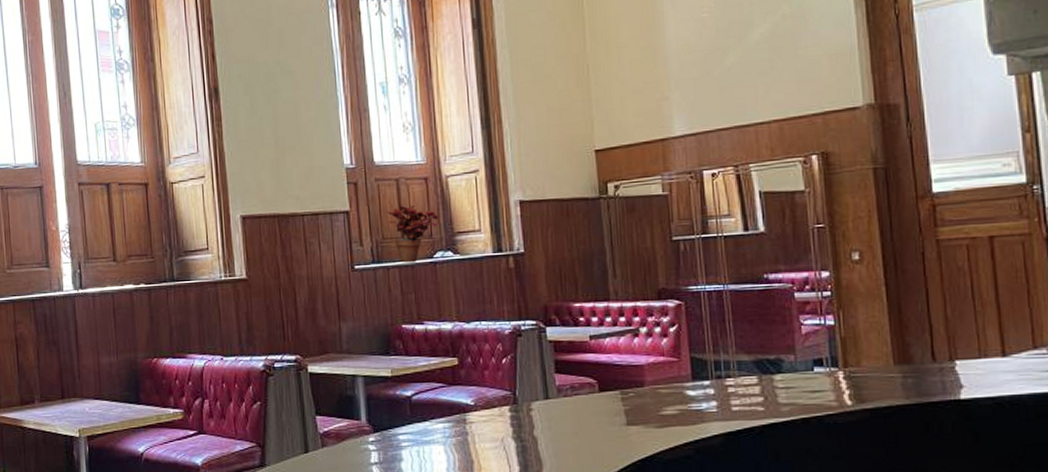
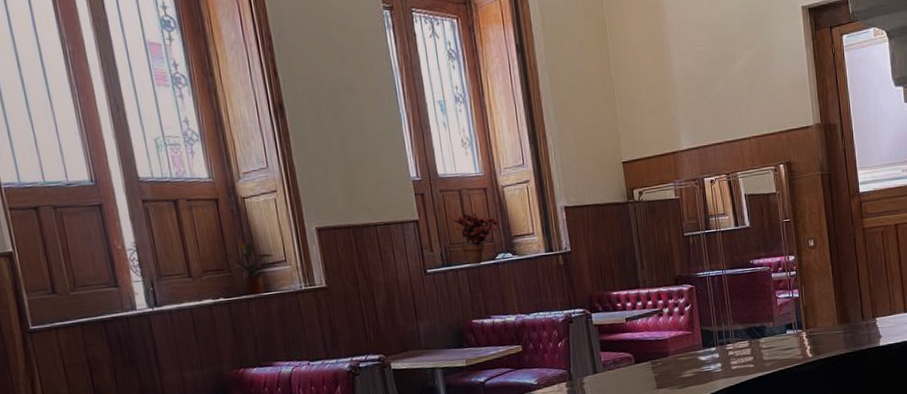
potted plant: none [153,224,198,284] -> present [229,239,277,296]

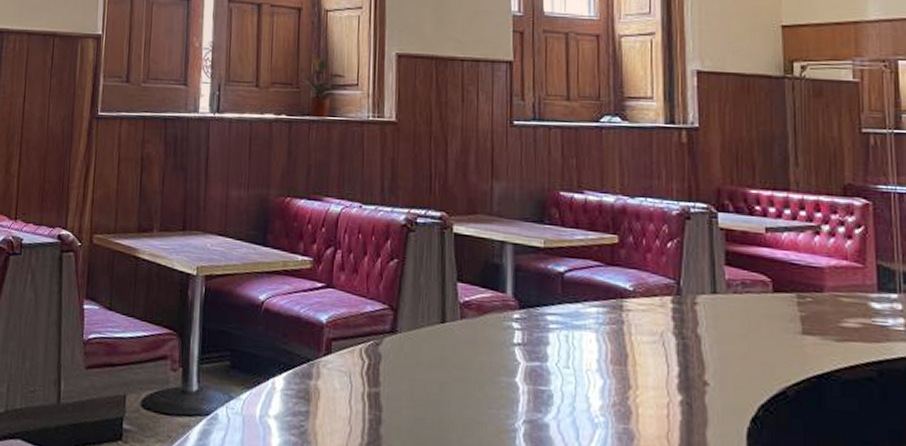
potted plant: present [452,213,498,265] -> none [553,61,608,125]

